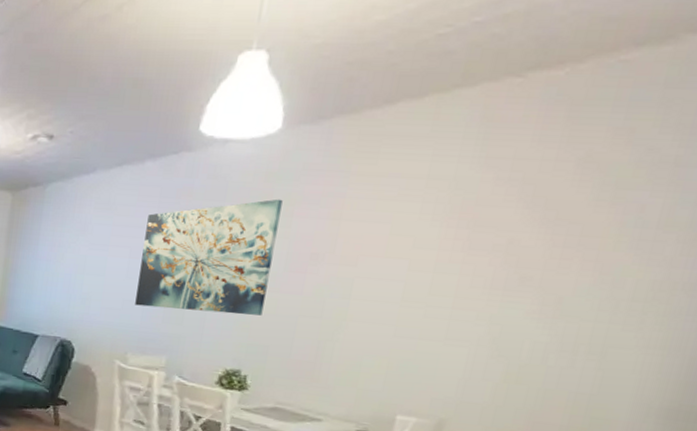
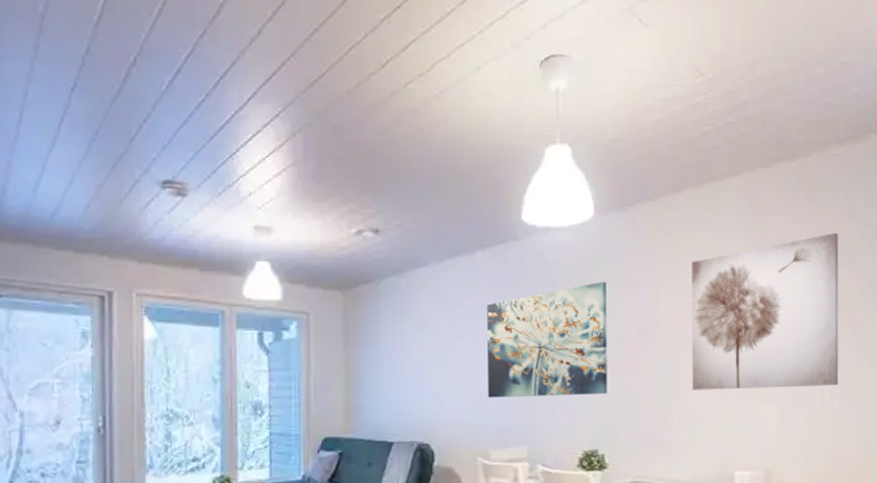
wall art: none [363,158,604,340] -> present [692,232,838,390]

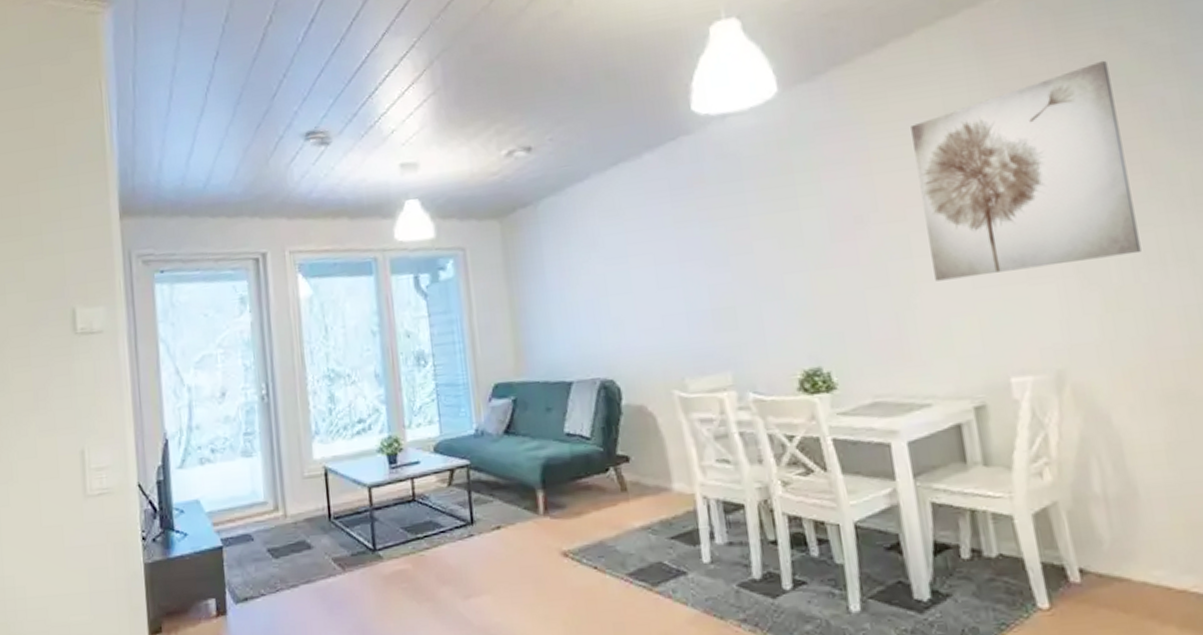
wall art: present [487,281,607,398] -> none [663,165,824,319]

